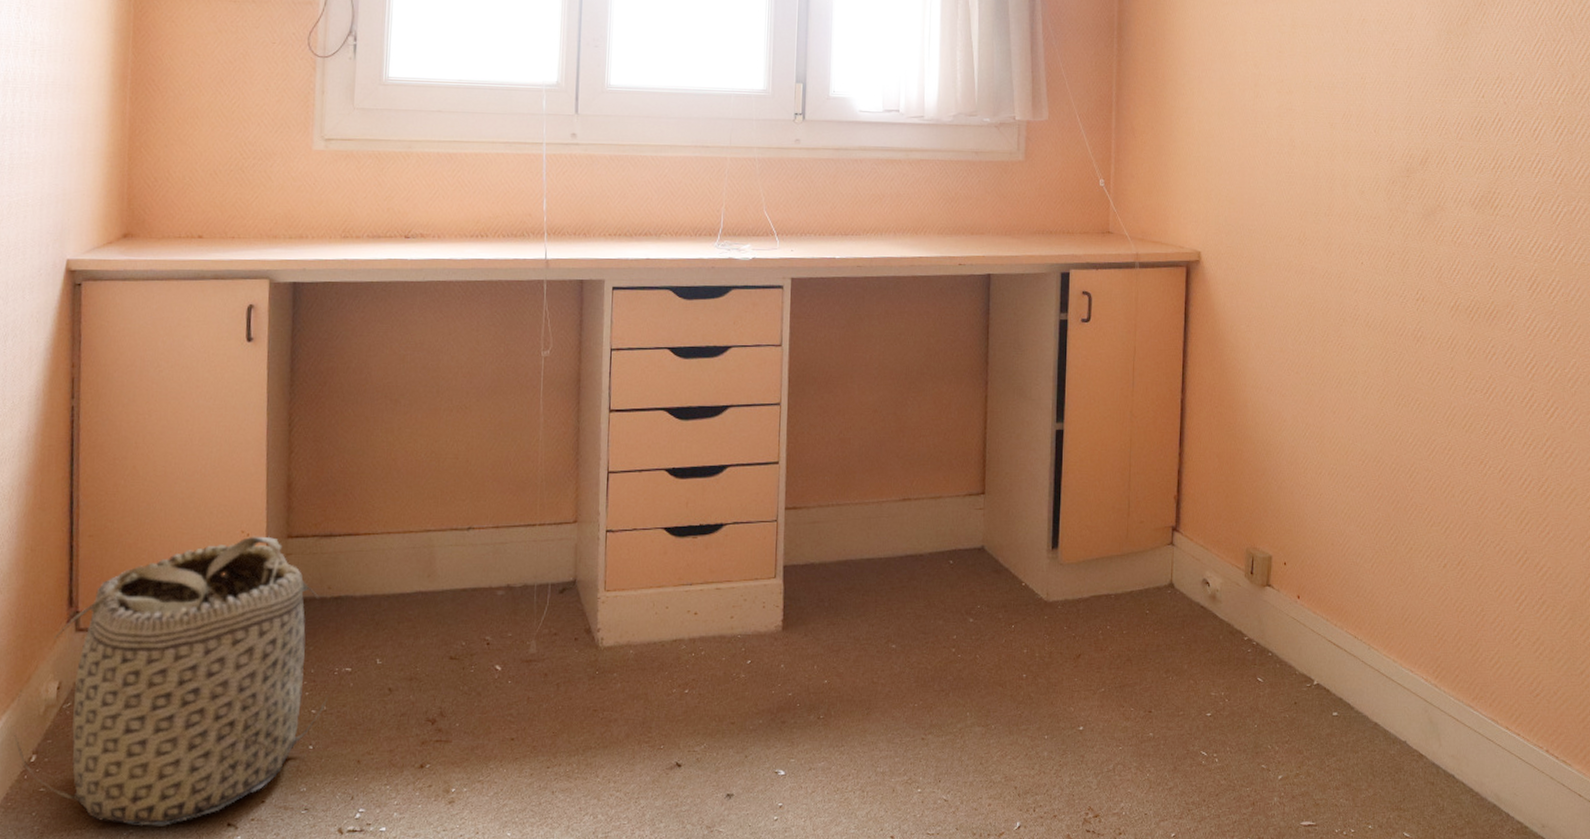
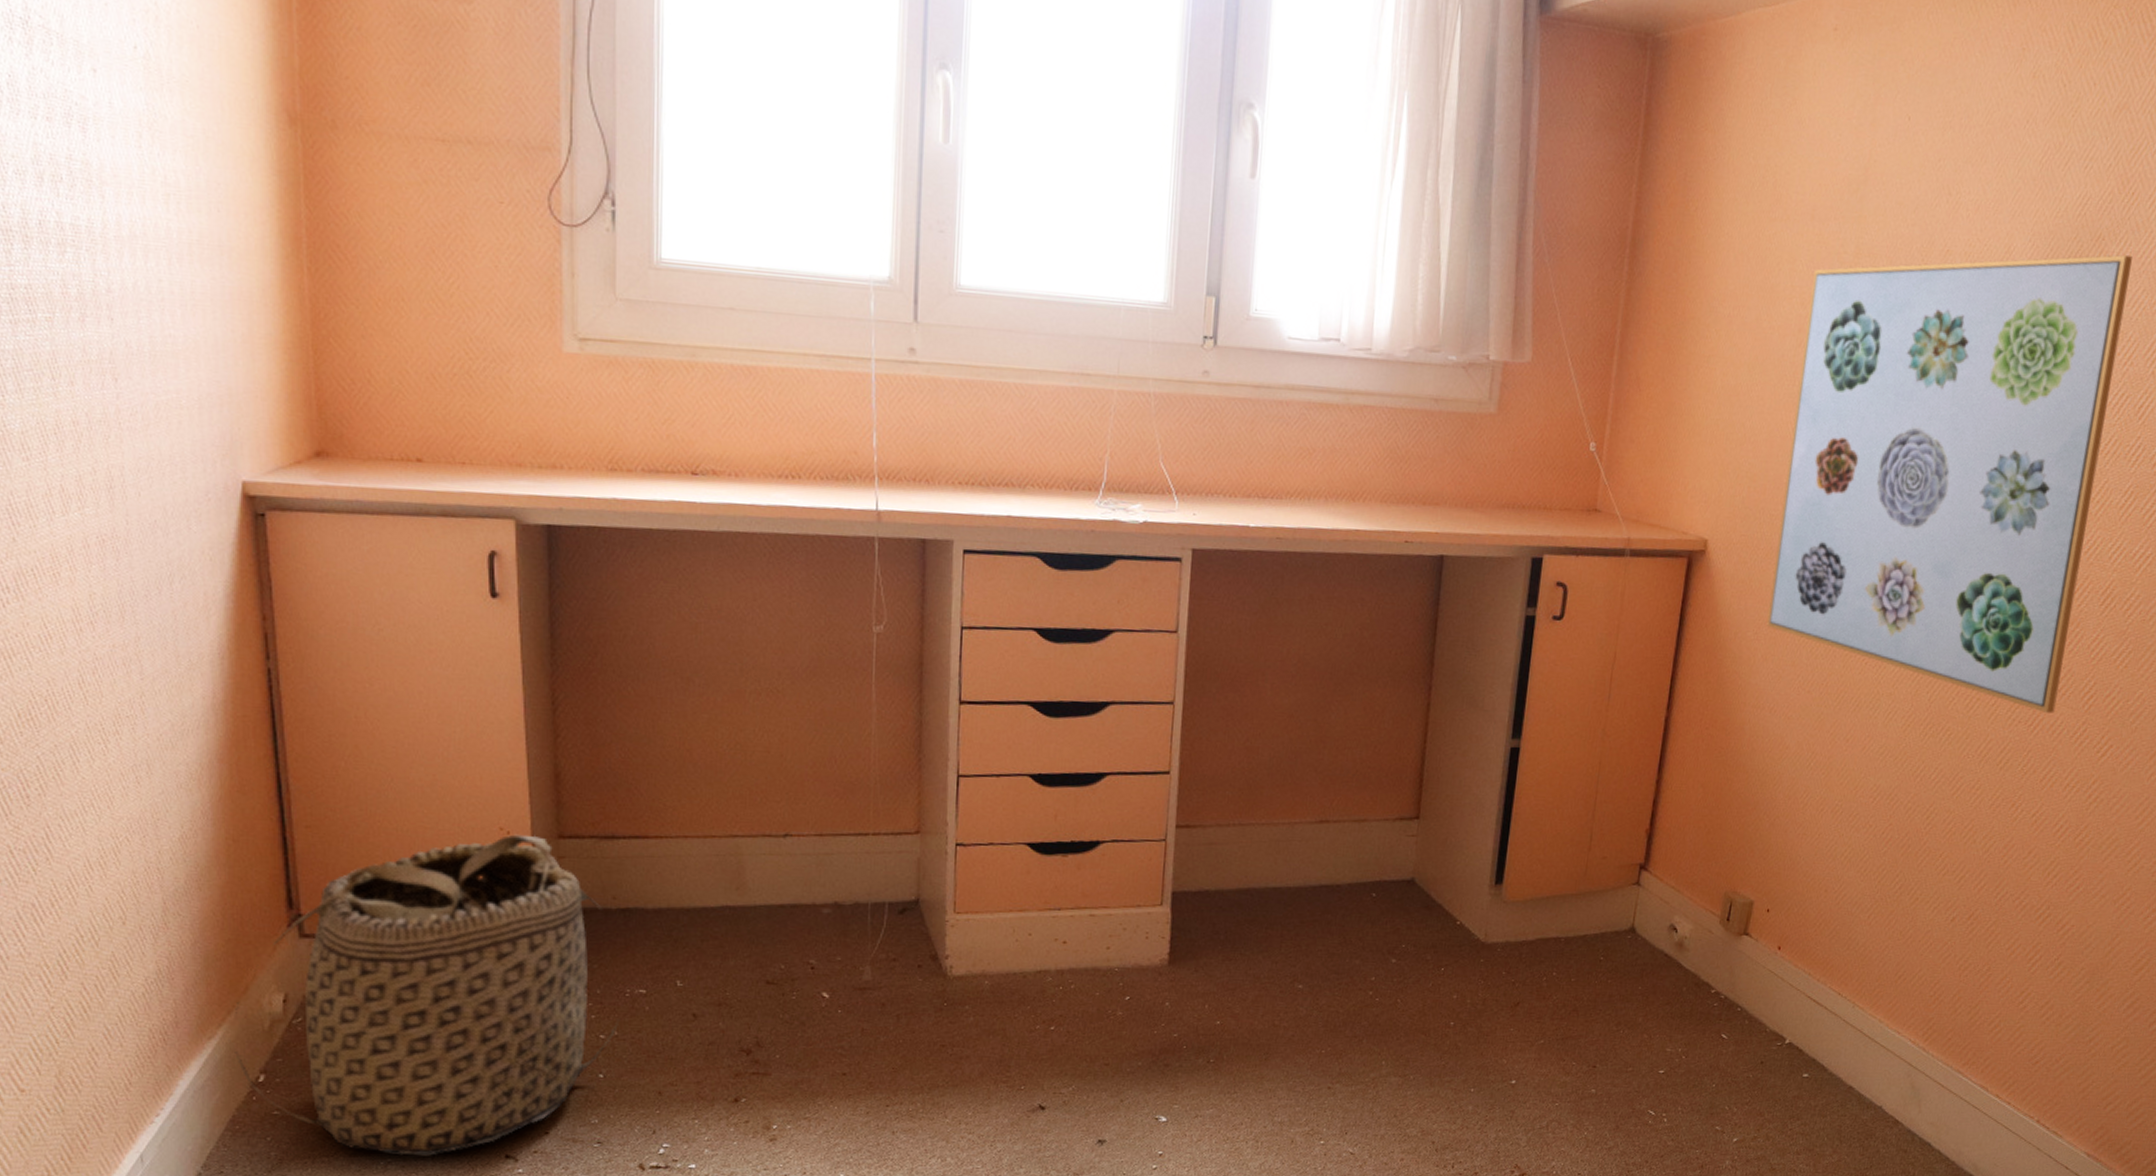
wall art: none [1256,15,1510,382] -> present [1767,255,2134,713]

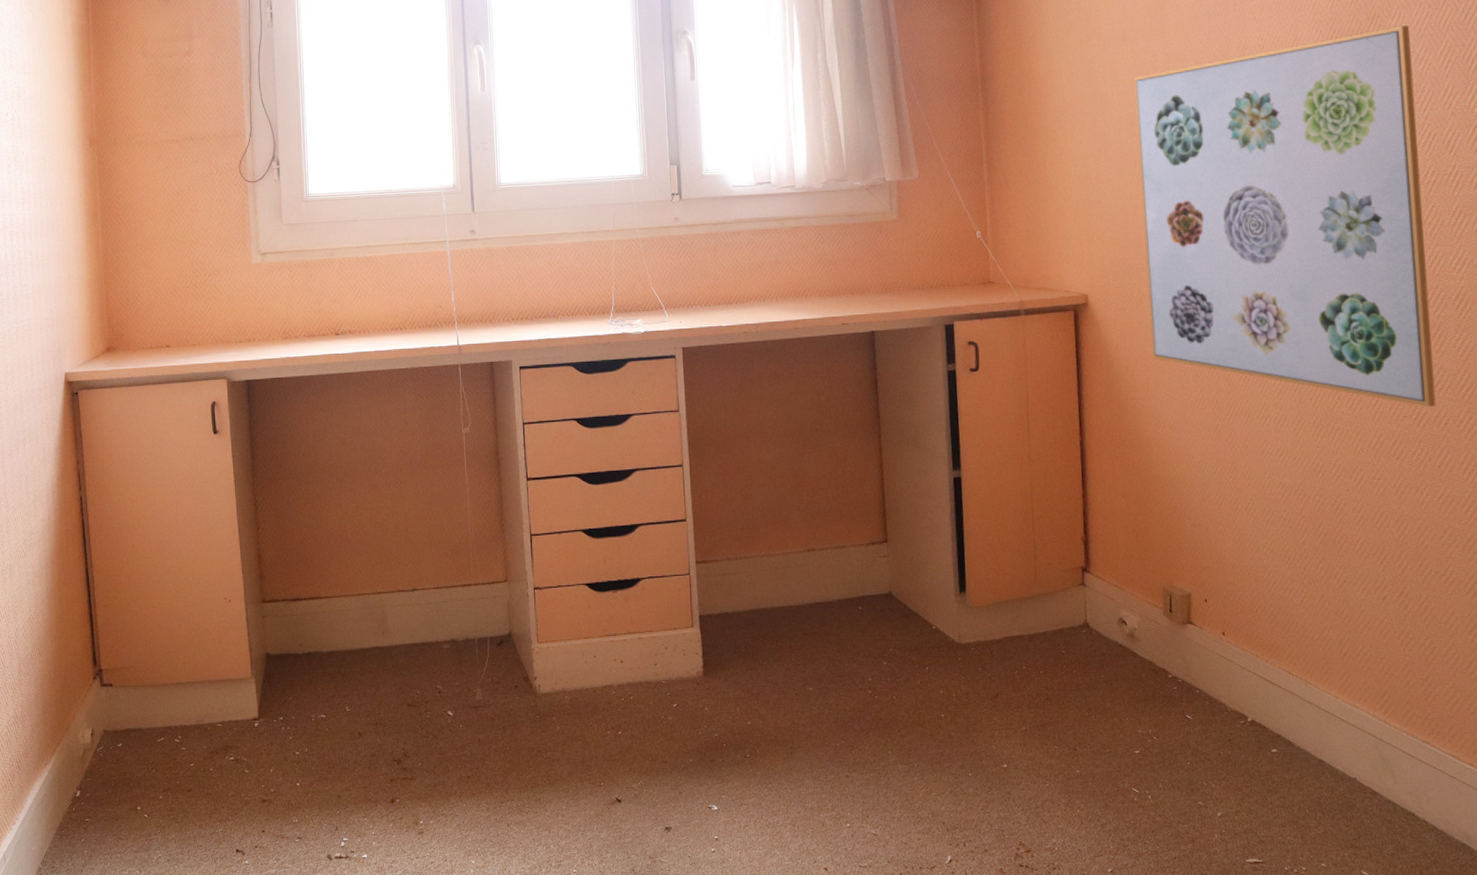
basket: present [235,834,620,1156] -> none [61,601,309,851]

